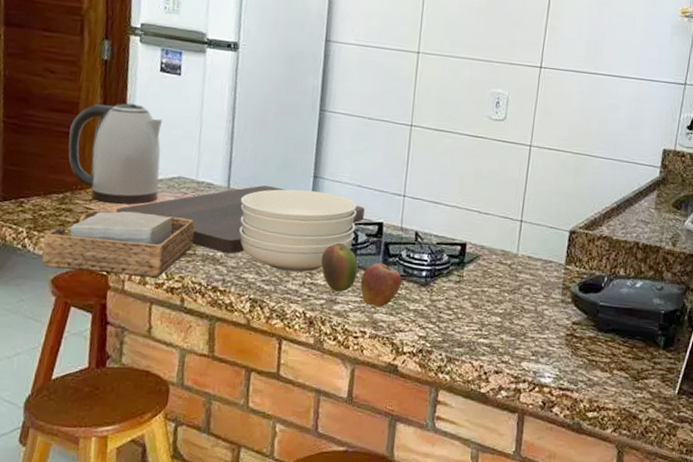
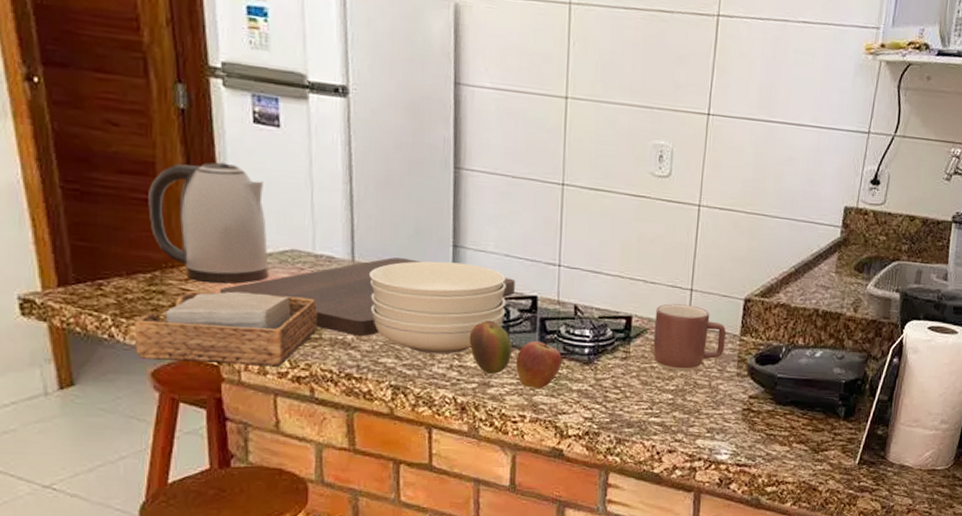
mug: none [484,233,552,297] -> present [653,303,726,372]

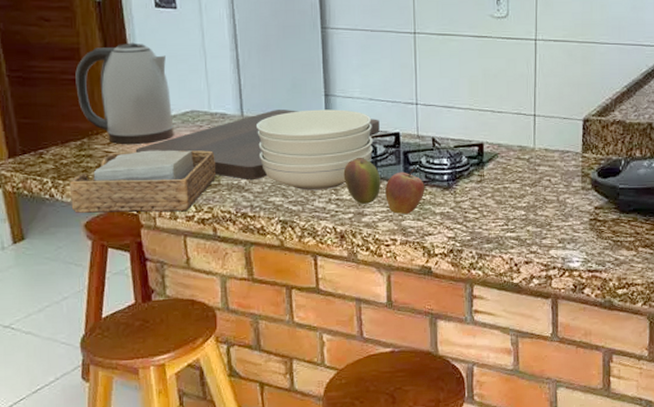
mug: present [653,303,726,372] -> none [504,129,569,190]

